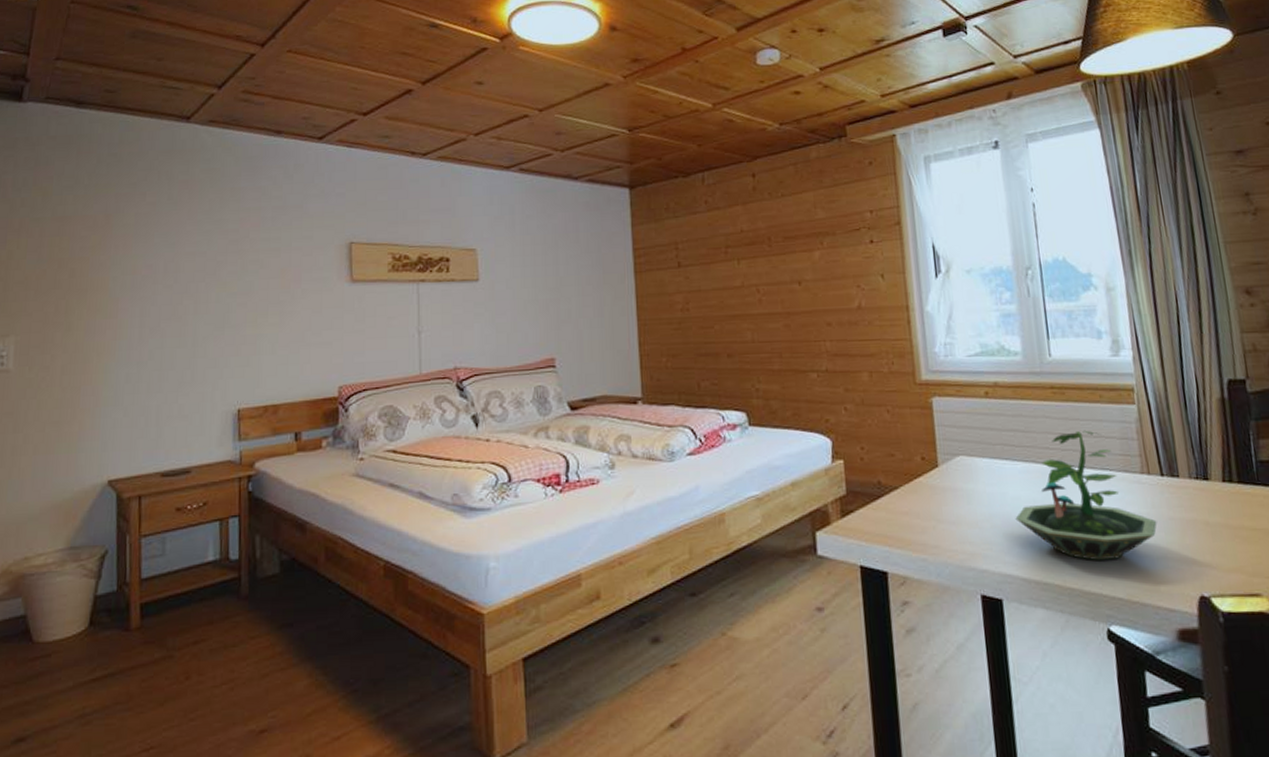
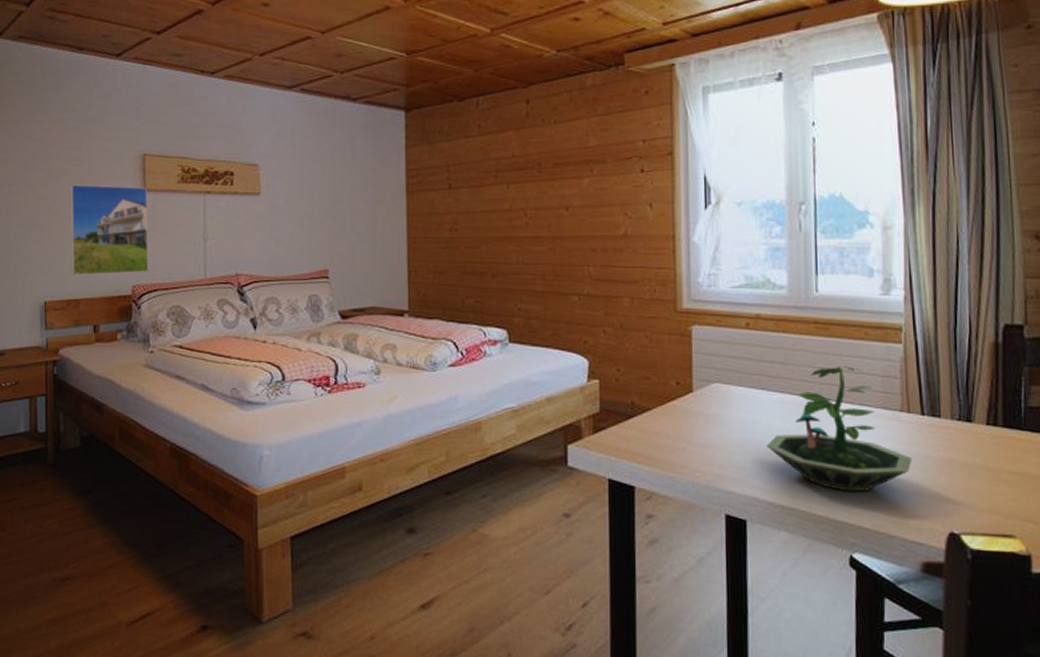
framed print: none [266,277,357,379] -> present [69,184,149,276]

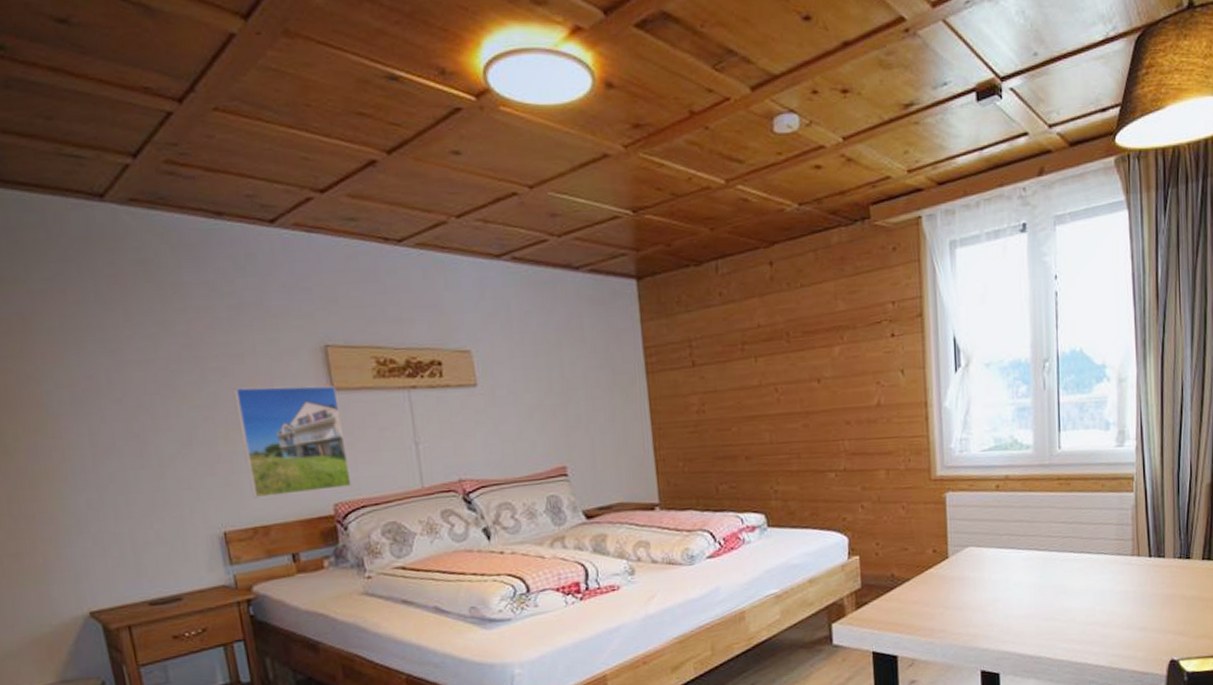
terrarium: present [766,366,912,492] -> none [1016,518,1141,636]

